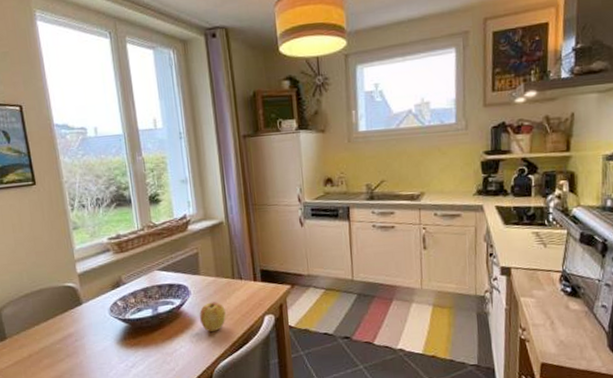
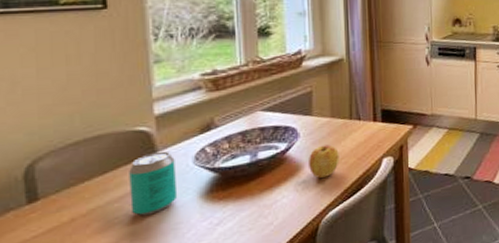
beverage can: none [64,303,101,356] -> present [129,151,178,216]

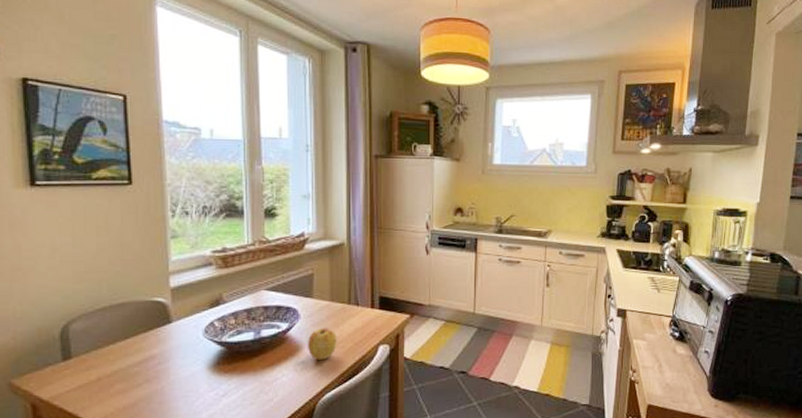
beverage can: present [129,151,178,216] -> none [147,322,189,381]

